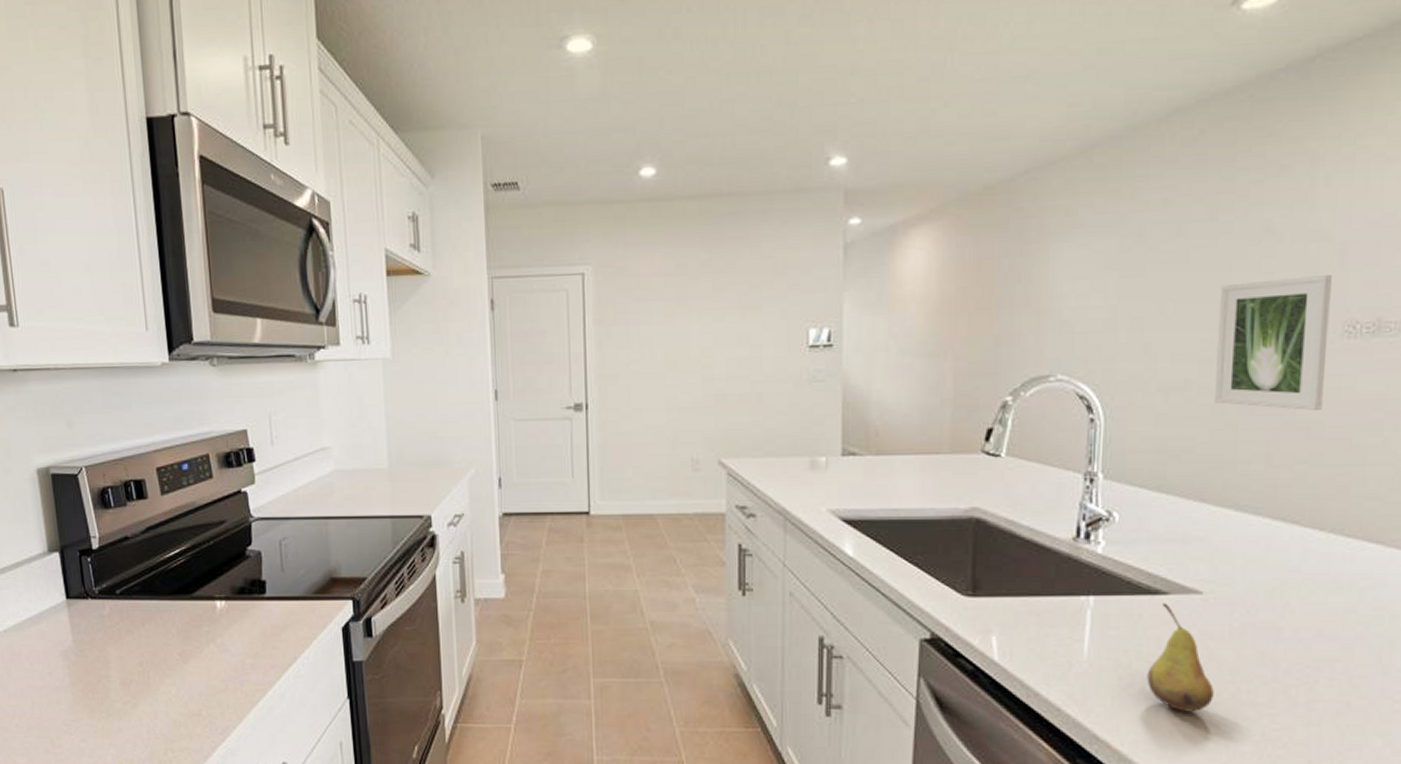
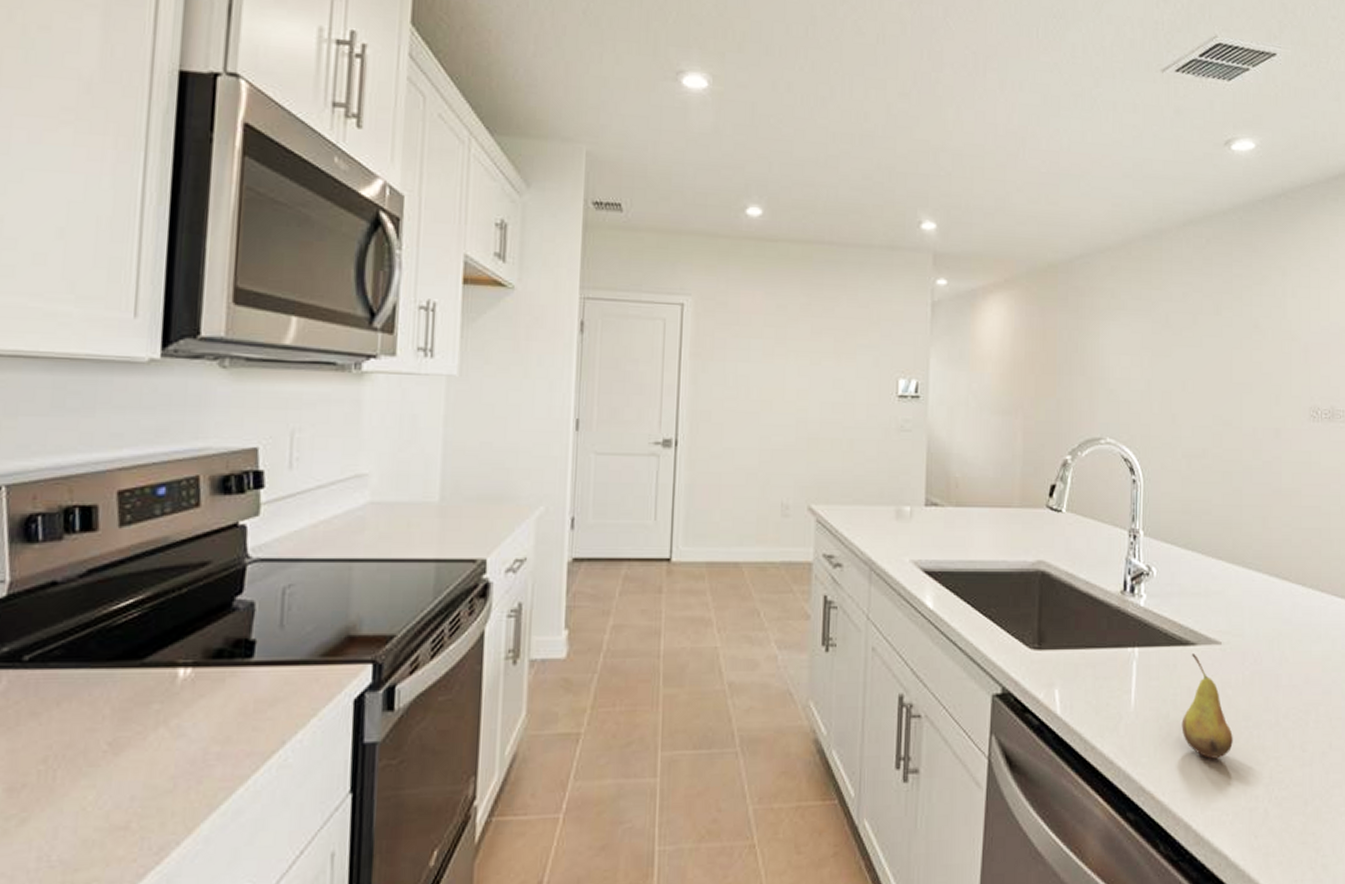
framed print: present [1215,274,1332,410] -> none [1225,367,1300,481]

